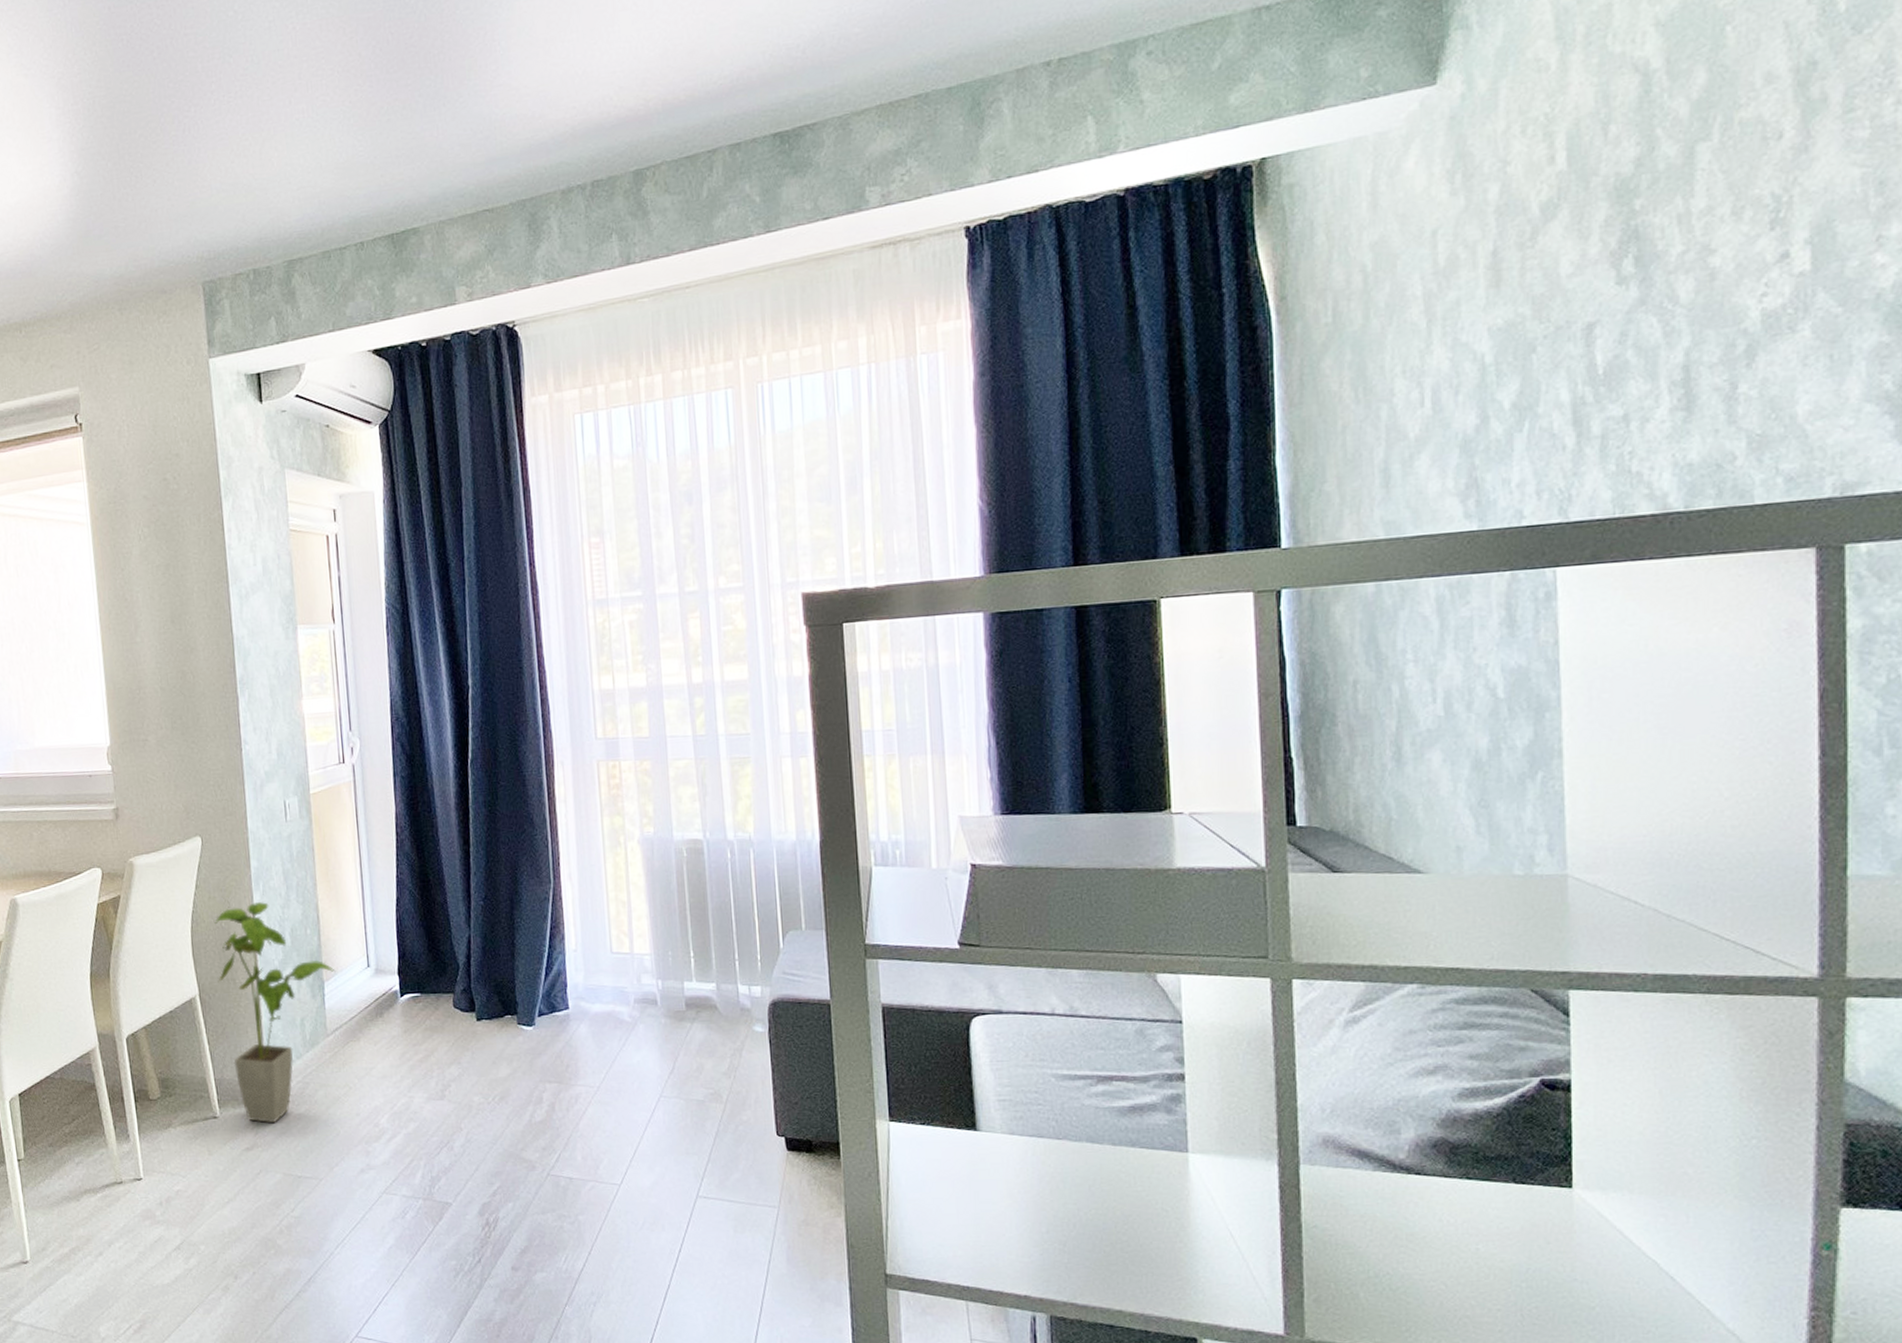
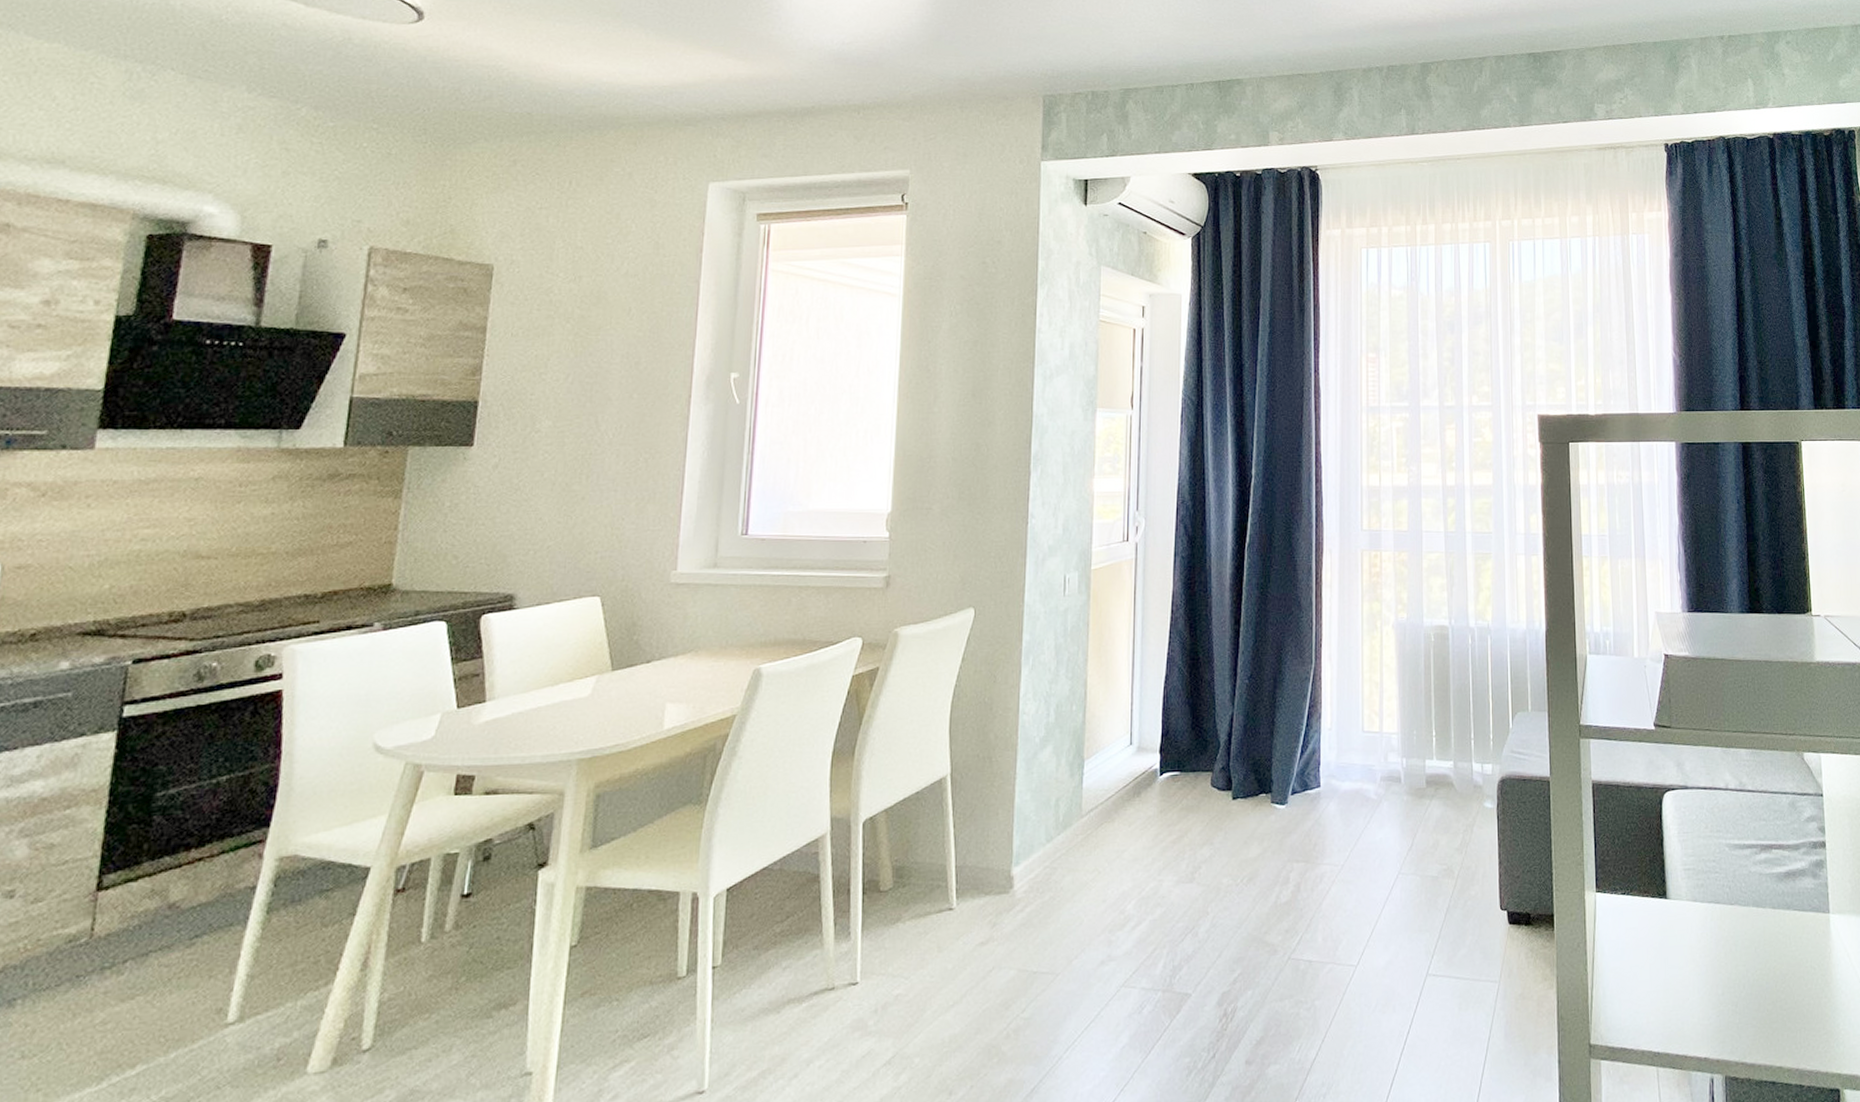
house plant: present [215,902,337,1124] -> none [973,677,1099,914]

